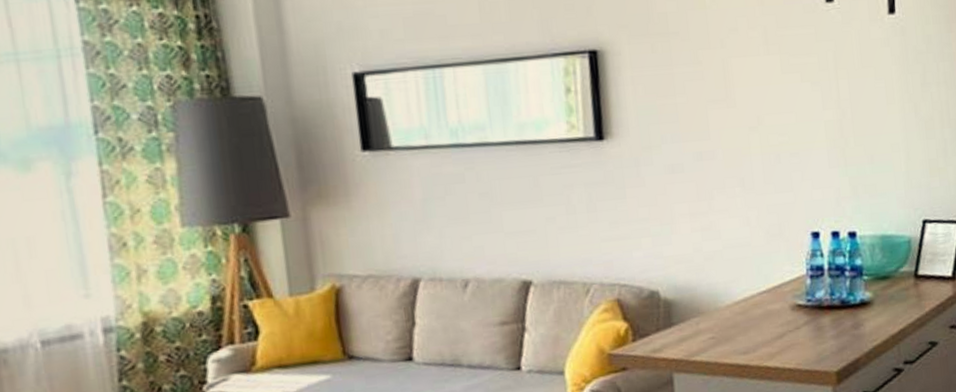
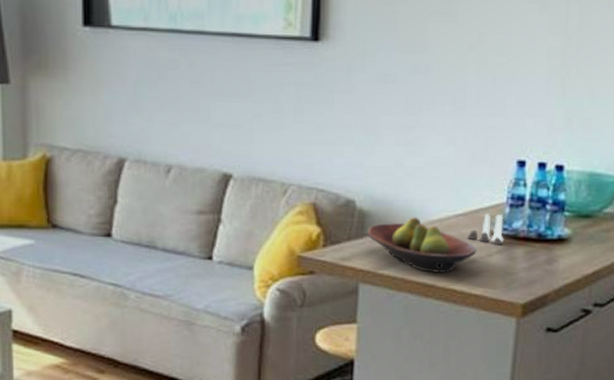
fruit bowl: none [674,299,785,353] -> present [367,217,477,274]
salt and pepper shaker set: none [774,287,810,317] -> present [468,213,504,246]

